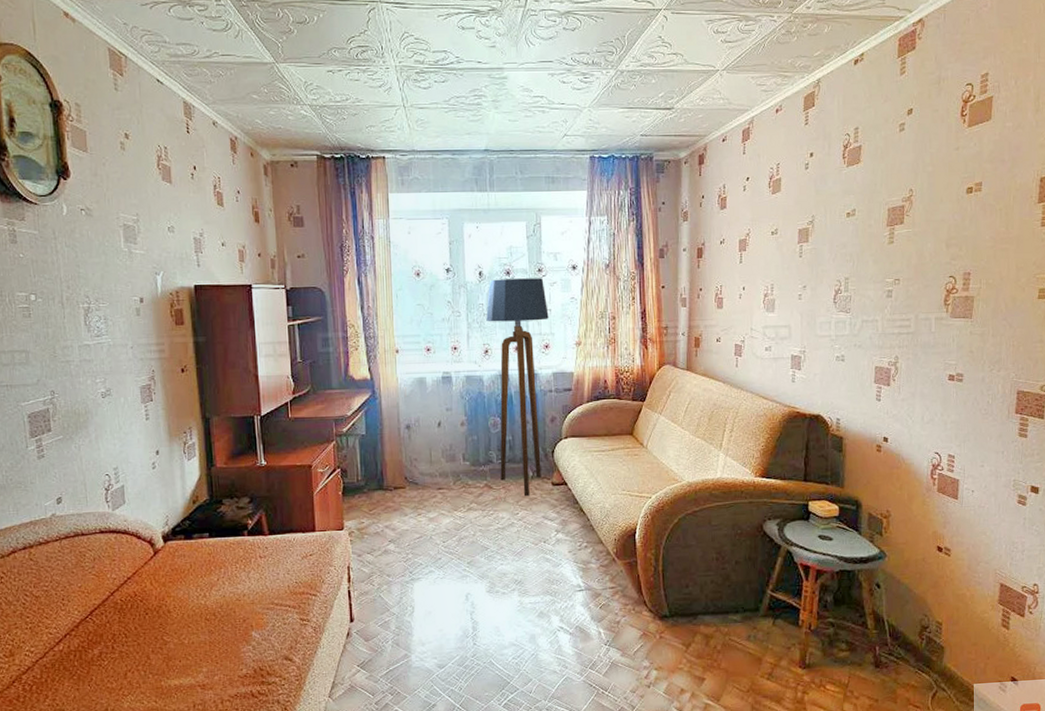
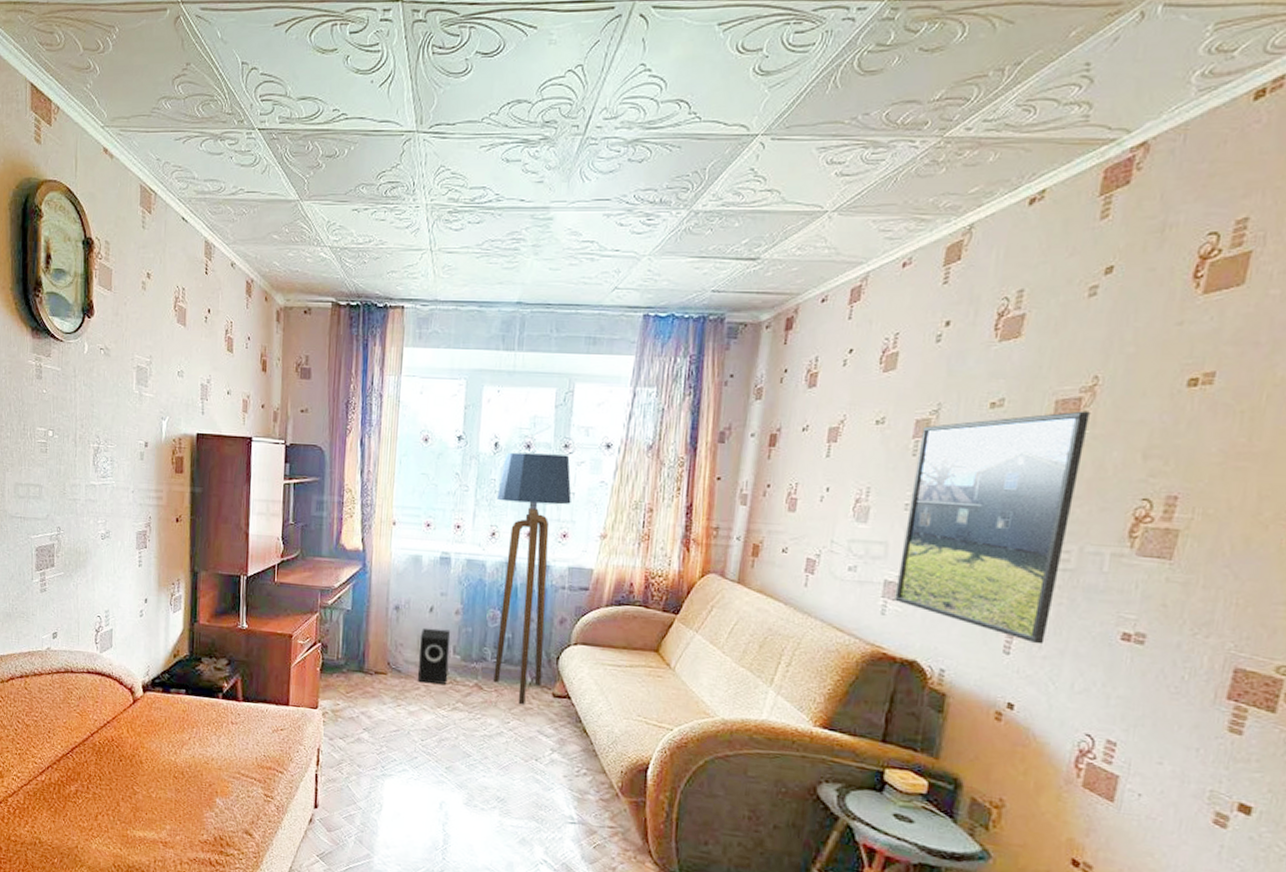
speaker: none [431,440,461,491] -> present [418,627,451,684]
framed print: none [800,215,910,391] -> present [894,410,1090,645]

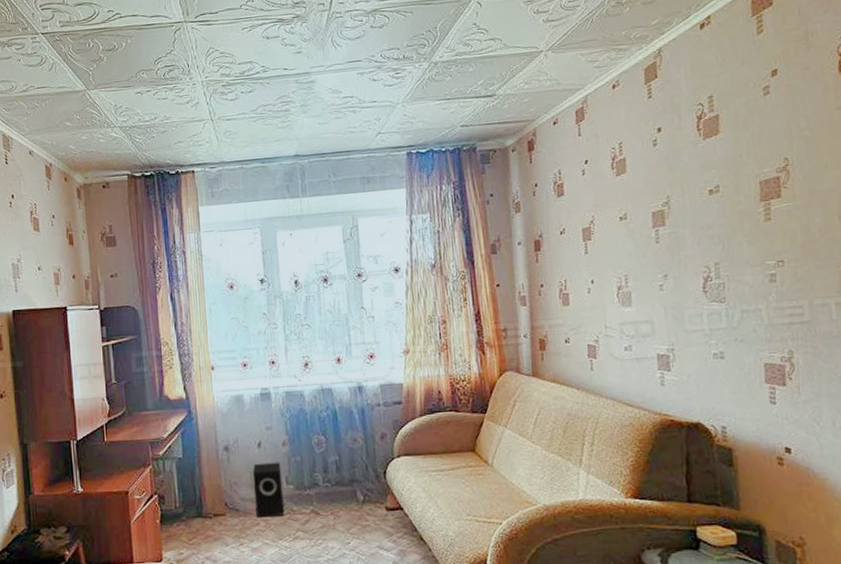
floor lamp: present [493,452,572,704] -> none [304,283,374,523]
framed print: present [894,410,1090,645] -> none [659,187,802,391]

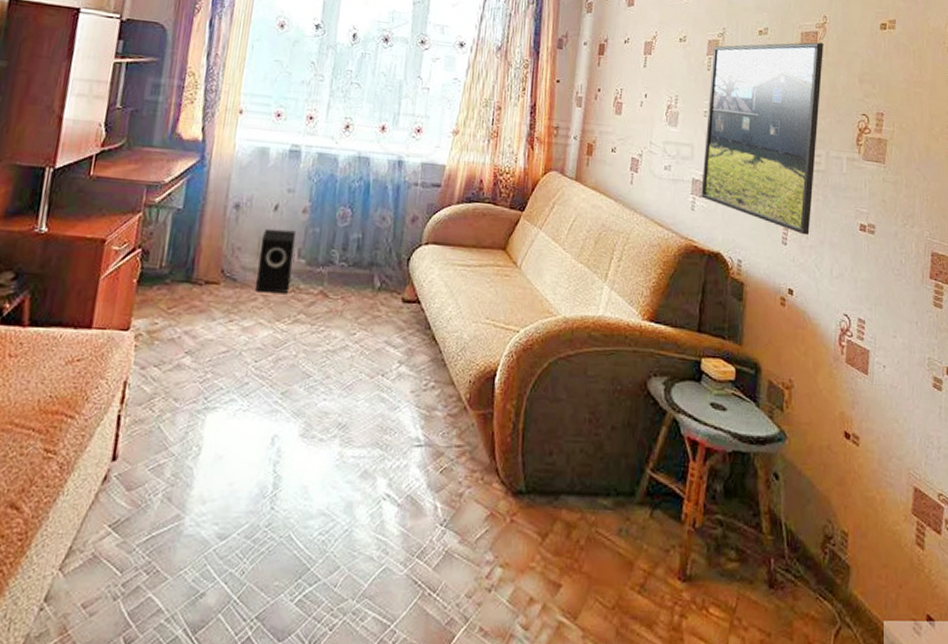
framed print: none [659,187,802,391] -> present [701,42,823,236]

